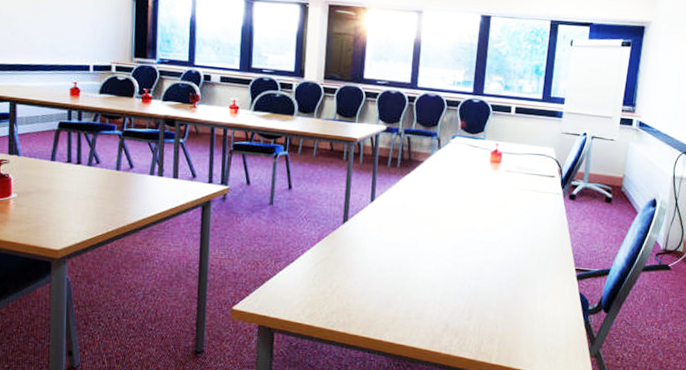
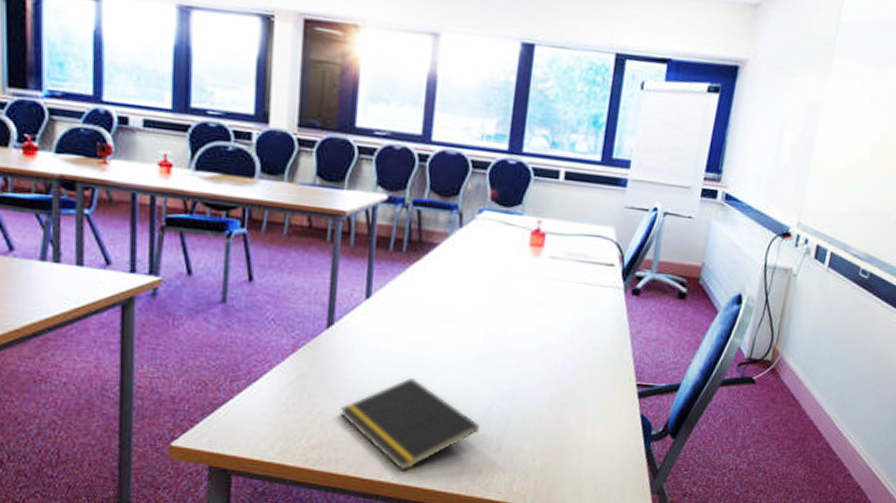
notepad: none [352,261,455,333] -> present [340,377,479,471]

